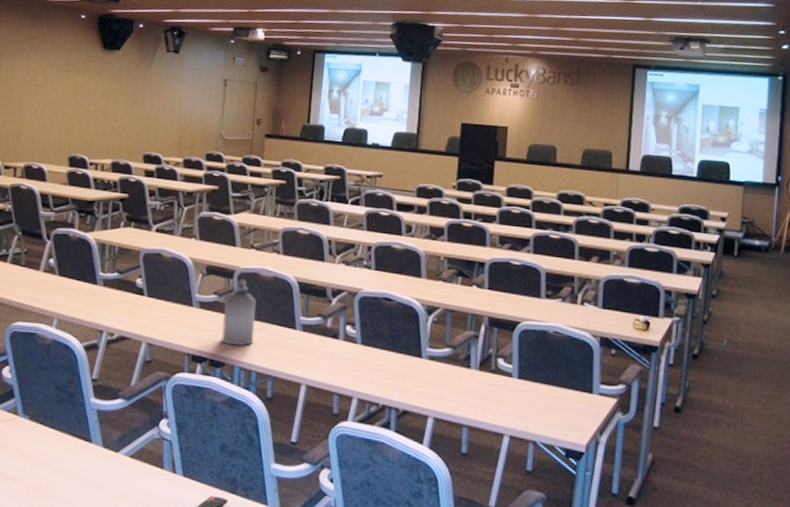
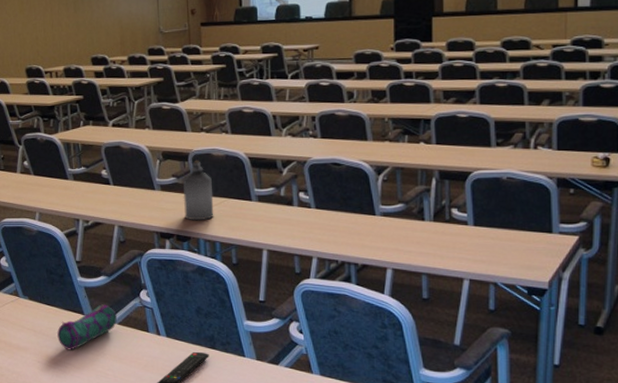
pencil case: none [56,432,130,485] -> present [57,304,117,350]

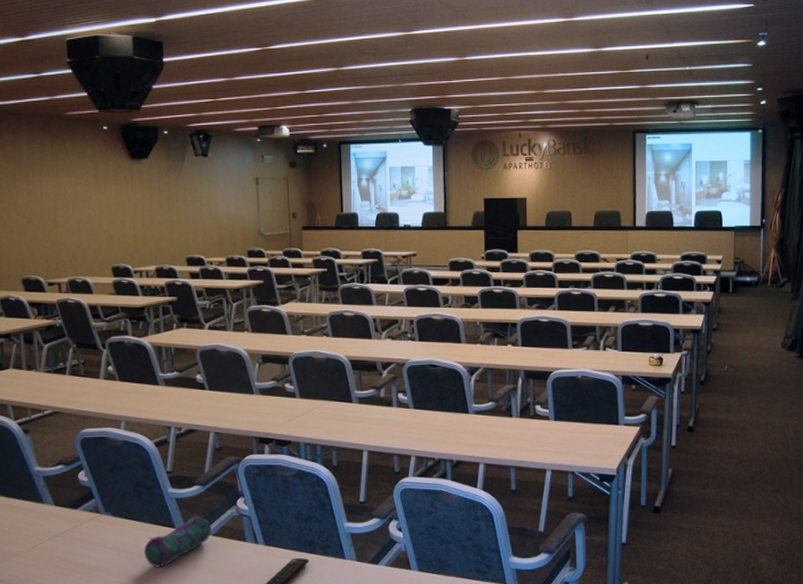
bottle: present [183,161,214,221] -> none [283,364,315,425]

